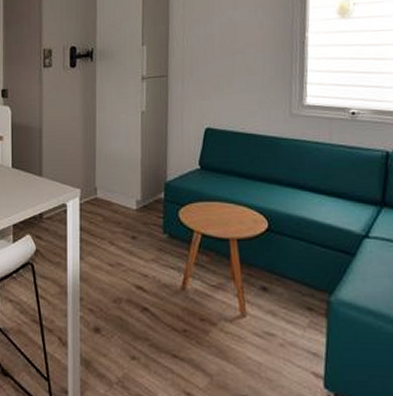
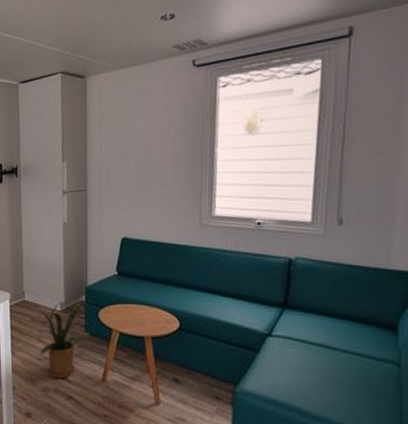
house plant: none [111,198,167,288] -> present [39,301,88,379]

